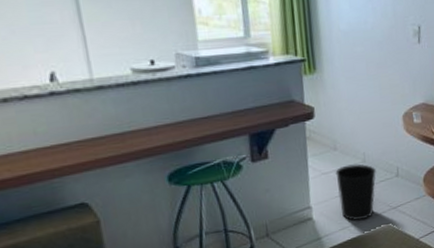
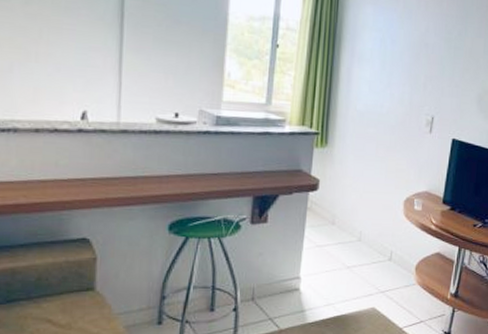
wastebasket: present [335,164,376,221] -> none [329,241,370,299]

